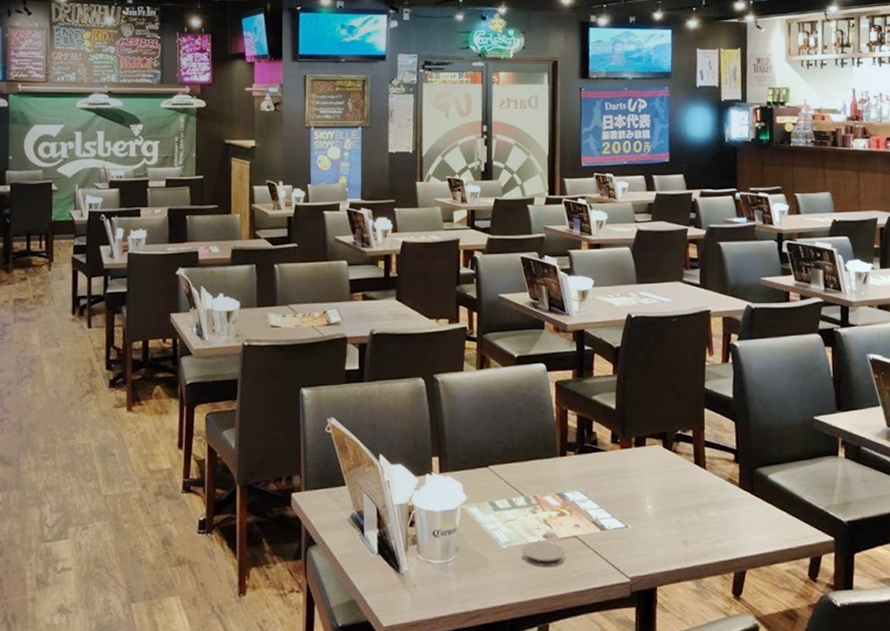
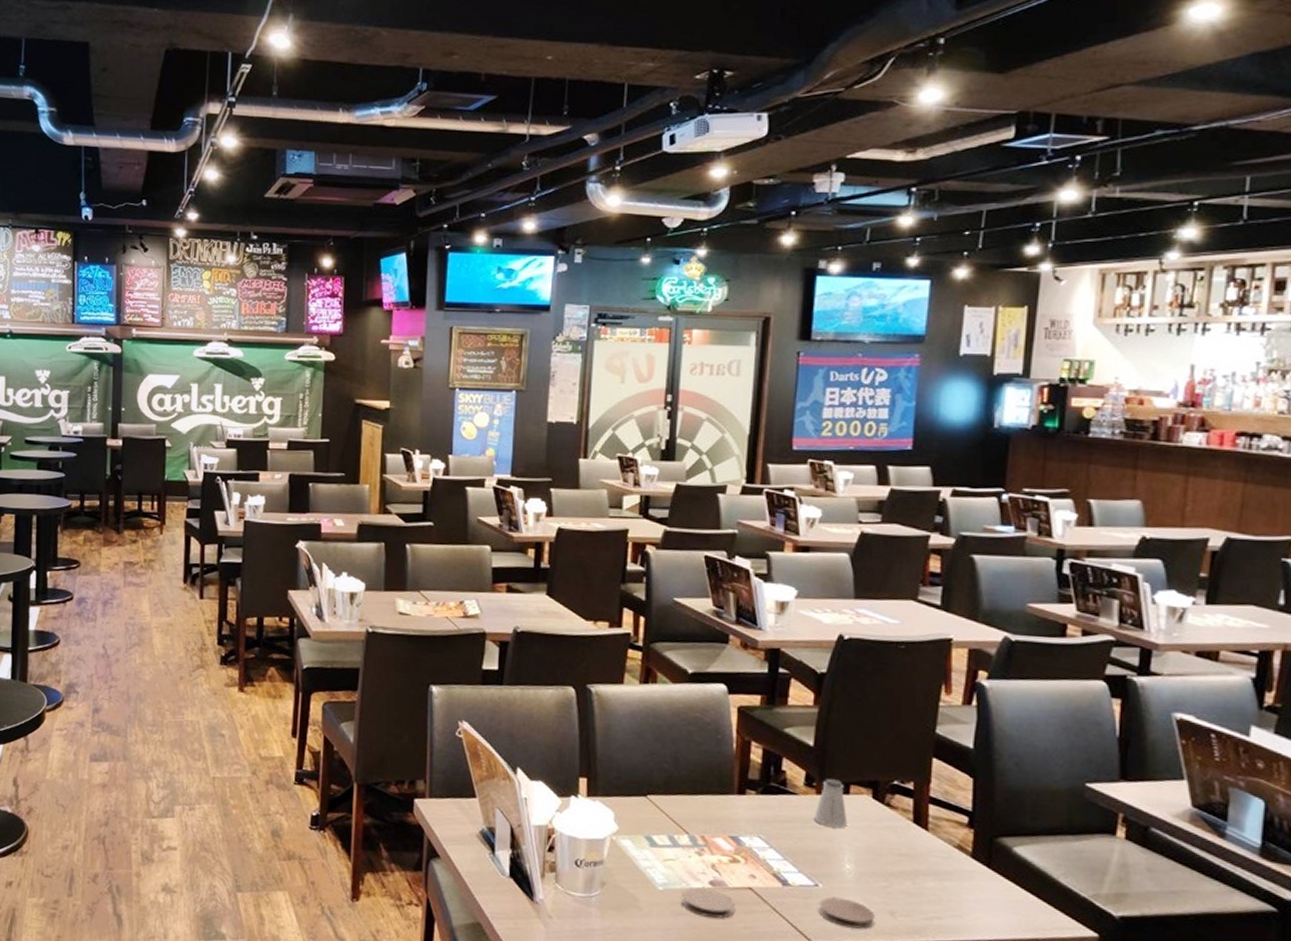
saltshaker: none [620,434,646,475] -> present [814,778,848,828]
coaster: none [629,535,673,559] -> present [818,897,875,929]

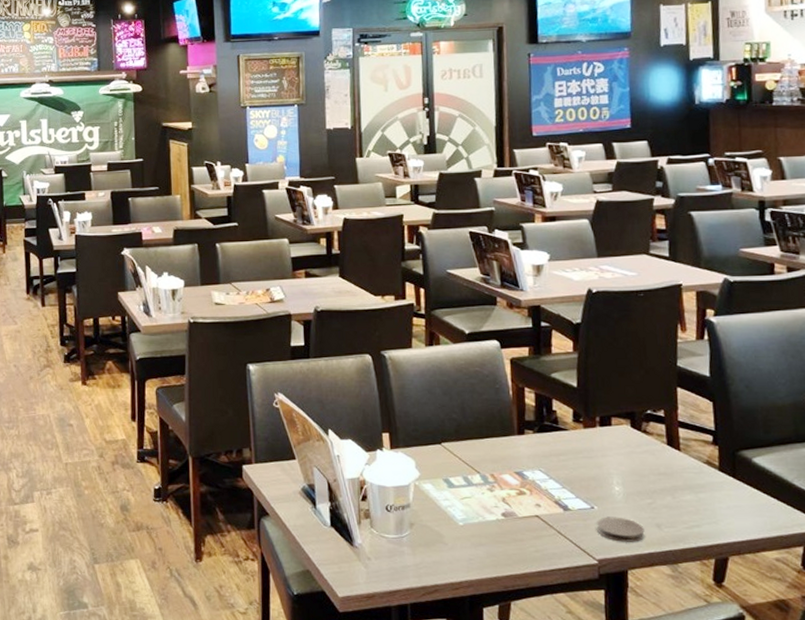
coaster: present [682,886,735,918] -> none [480,518,526,545]
saltshaker: present [814,778,848,828] -> none [584,413,613,455]

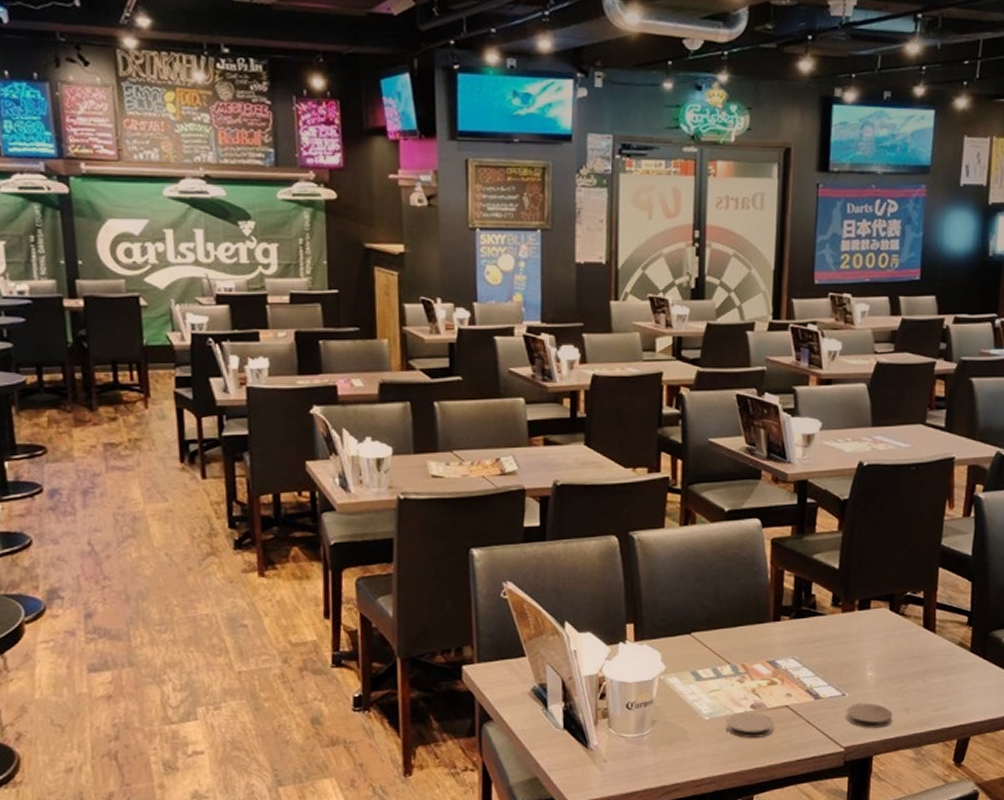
coaster: none [480,518,526,545] -> present [727,711,774,738]

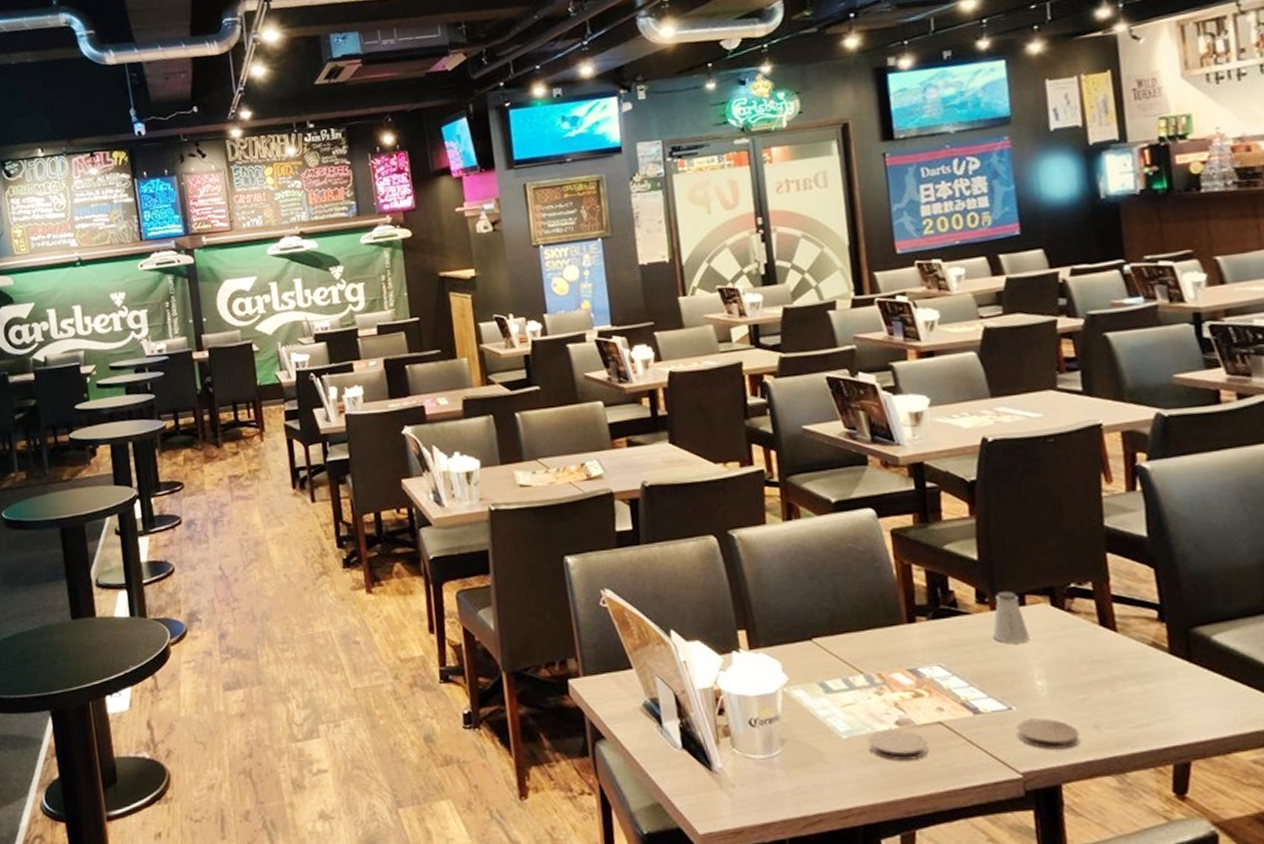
saltshaker: none [841,596,869,640] -> present [993,591,1030,643]

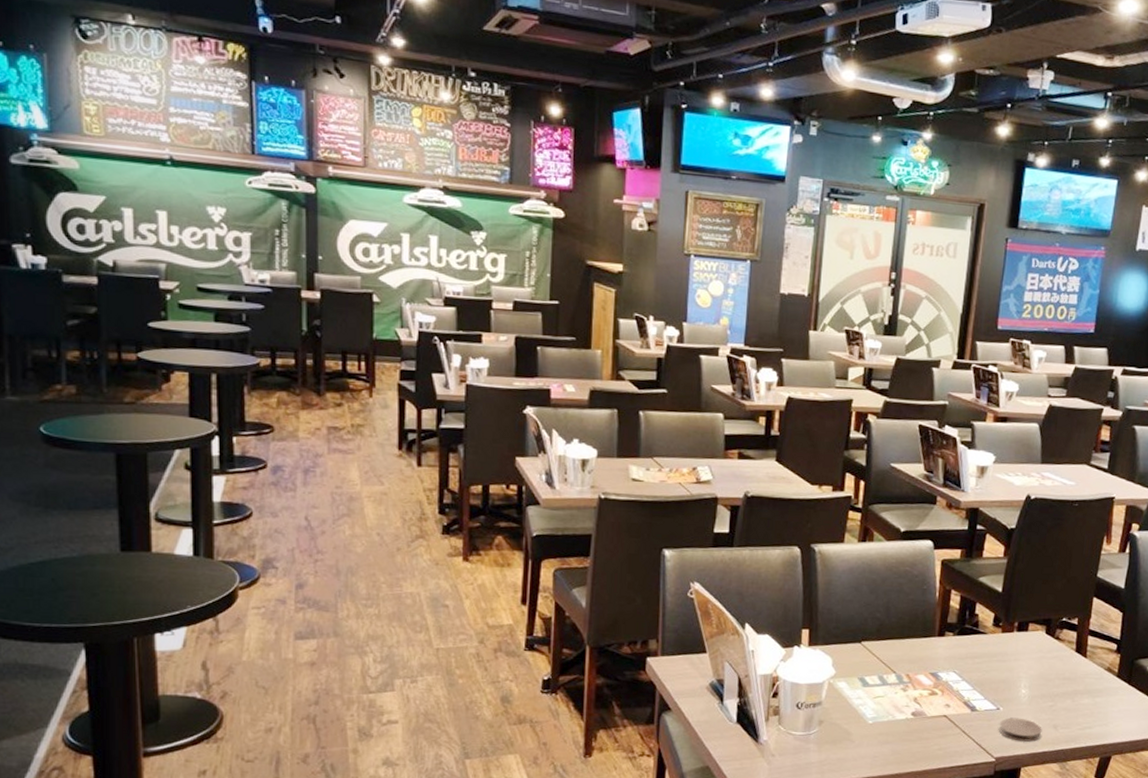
coaster: present [868,728,928,760] -> none [888,718,932,743]
saltshaker: present [993,591,1030,643] -> none [999,618,1026,660]

